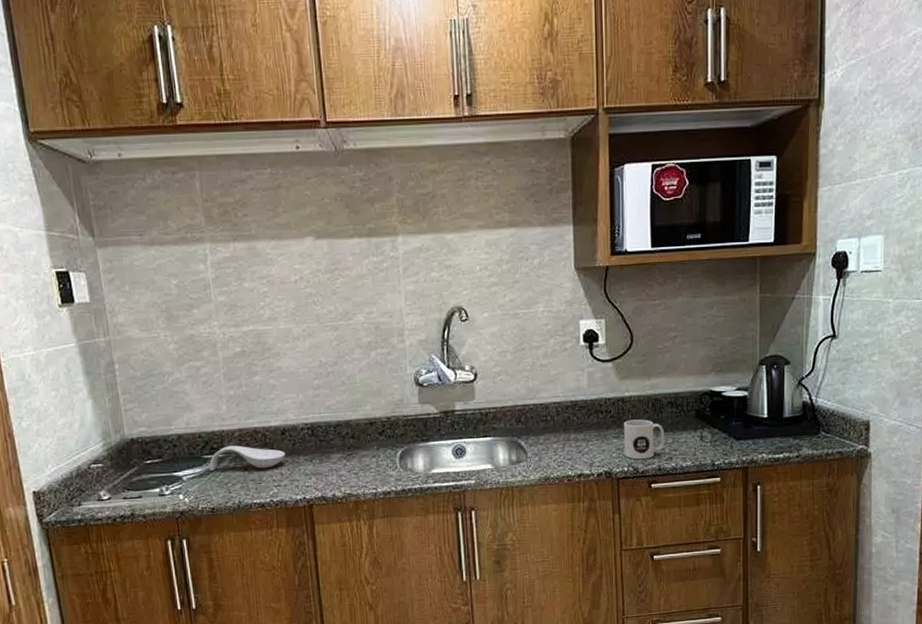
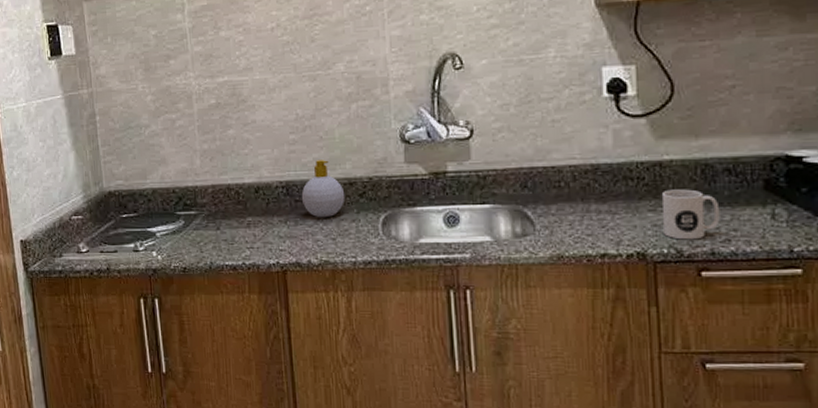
spoon rest: present [209,445,286,472] -> none [182,202,259,229]
soap bottle: none [325,403,366,456] -> present [301,160,345,218]

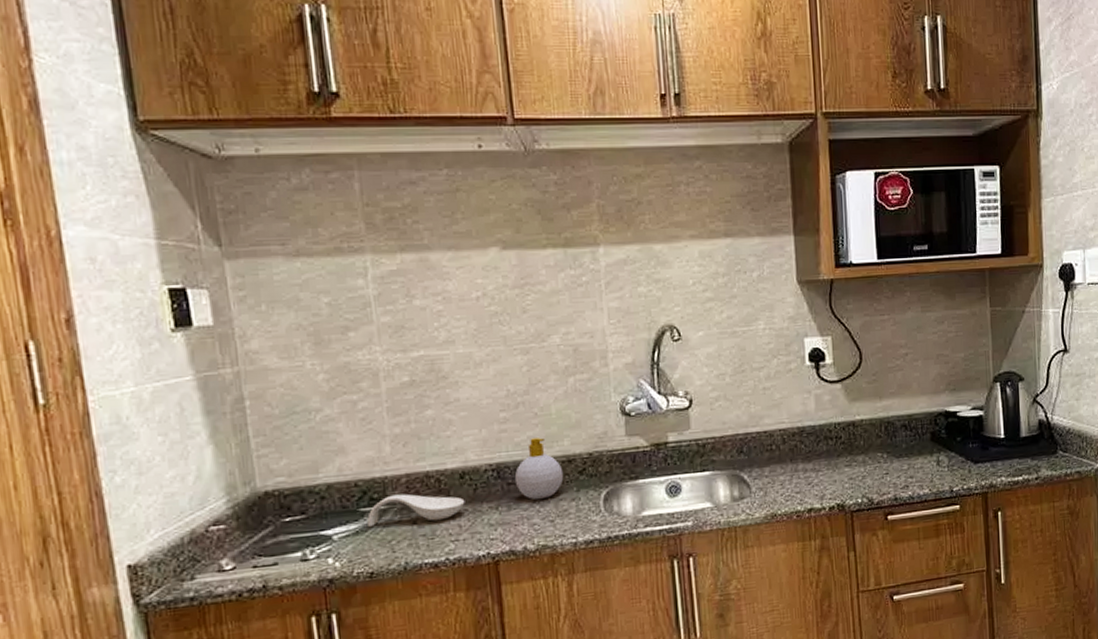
spoon rest: none [182,202,259,229] -> present [367,493,465,528]
mug: present [662,189,720,240] -> none [856,444,900,490]

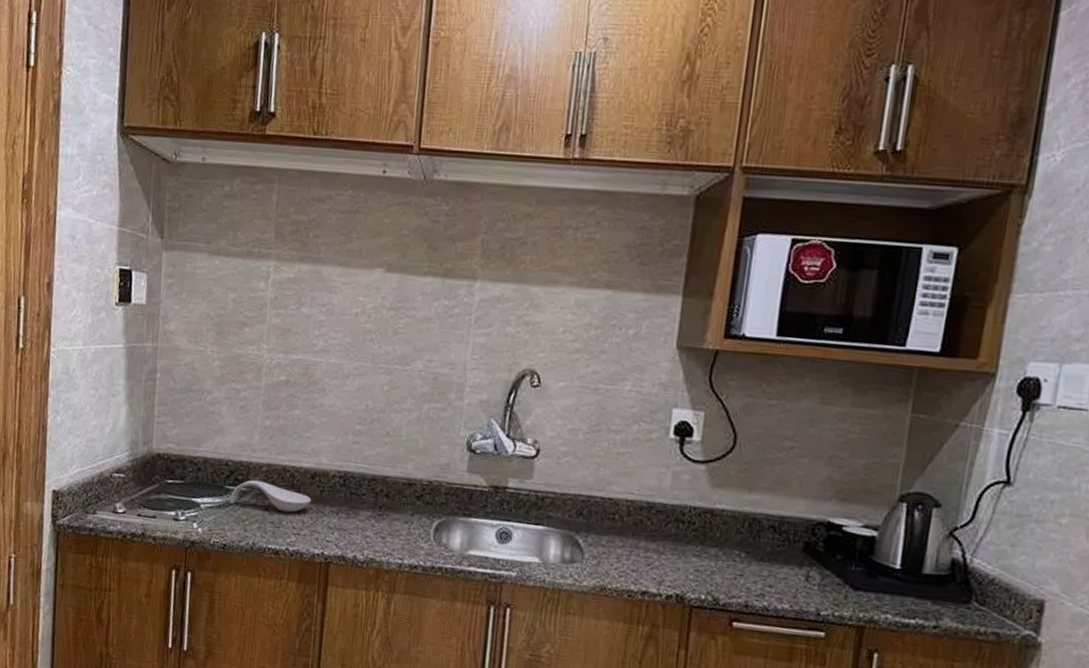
soap bottle: present [514,438,564,500] -> none [357,455,403,515]

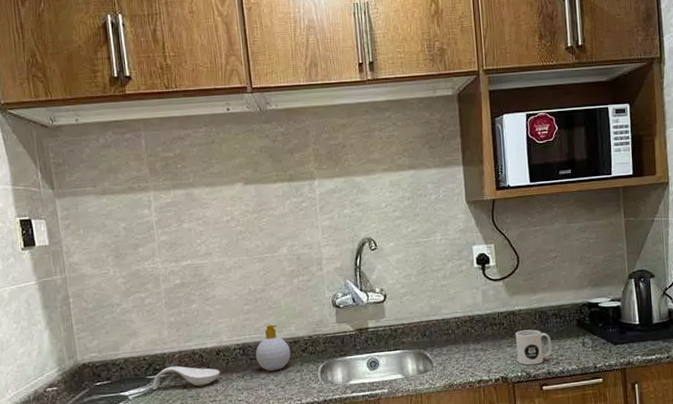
soap bottle: none [357,455,403,515] -> present [255,324,291,372]
mug: none [704,537,760,591] -> present [516,329,552,366]

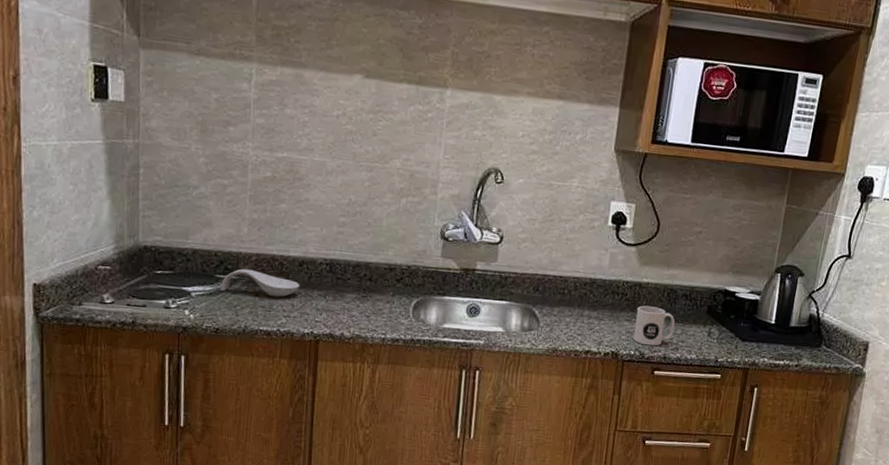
soap bottle: present [255,324,291,372] -> none [343,244,384,297]

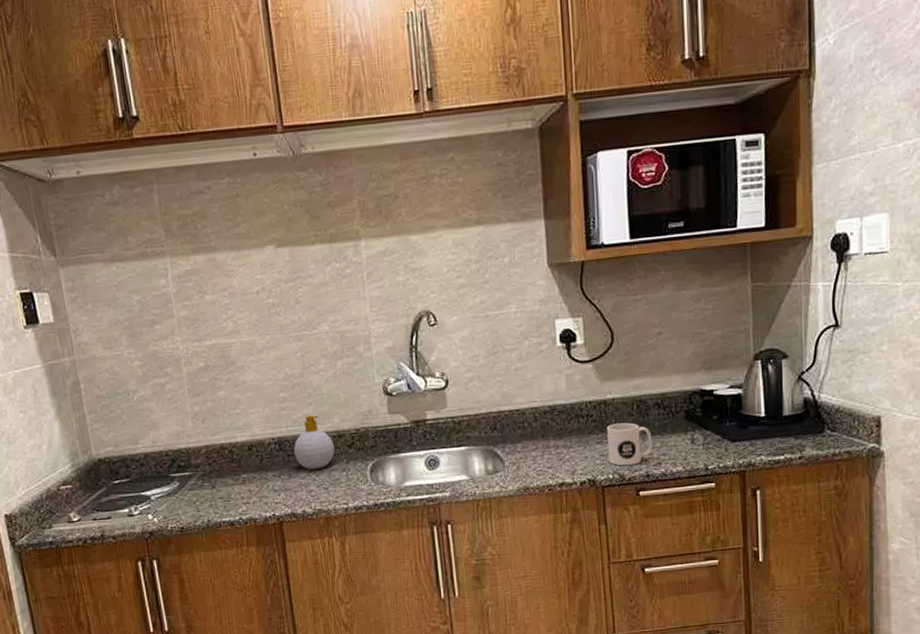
spoon rest: present [220,268,300,298] -> none [176,462,254,490]
soap bottle: none [343,244,384,297] -> present [293,415,335,470]

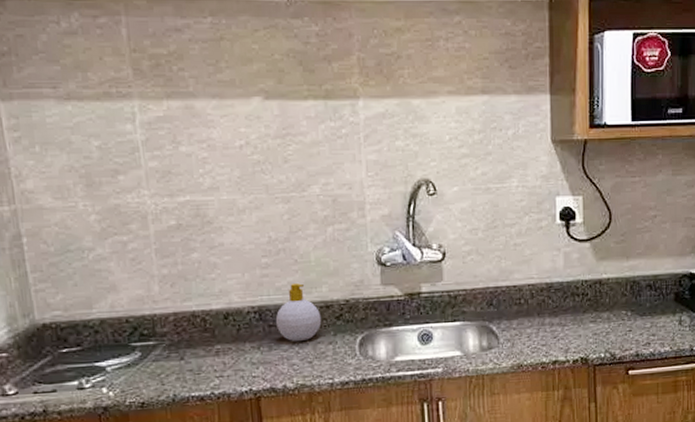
mug: present [607,422,653,466] -> none [601,302,643,345]

